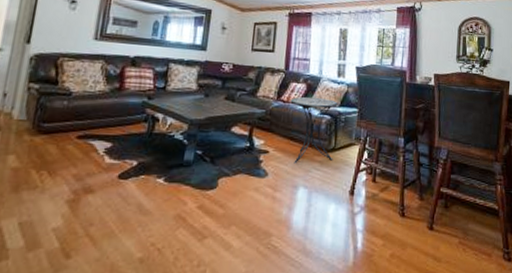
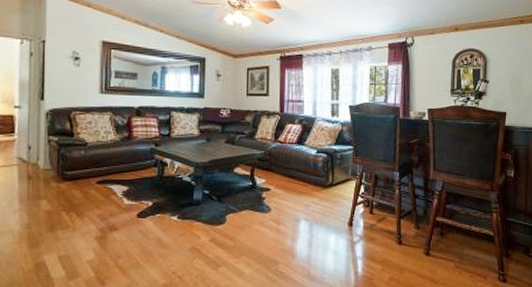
side table: present [290,96,338,164] -> none [287,136,333,199]

